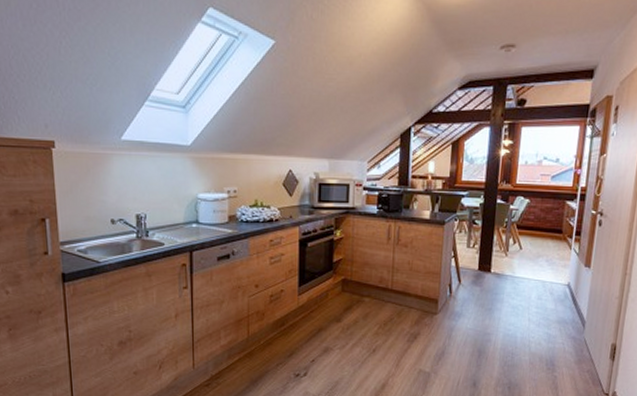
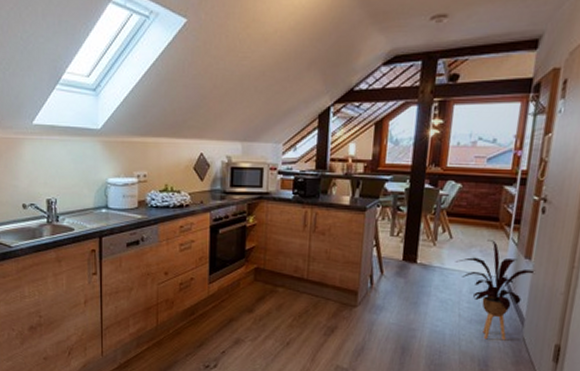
house plant: none [524,250,595,342] -> present [455,240,536,341]

